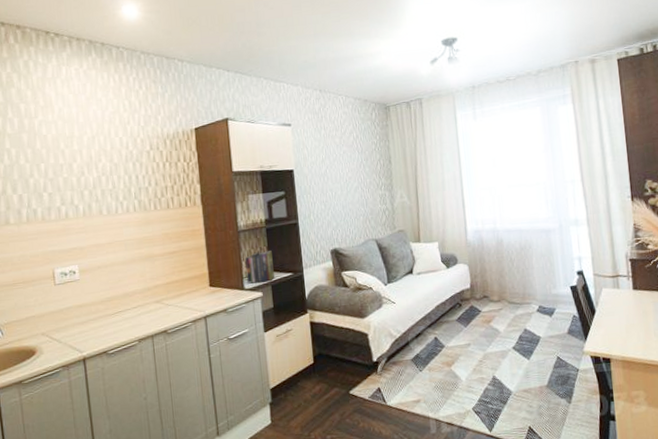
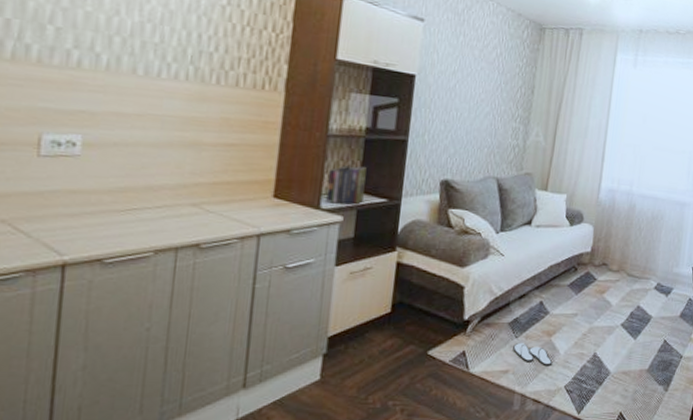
slippers: none [419,375,457,393] -> present [513,343,553,367]

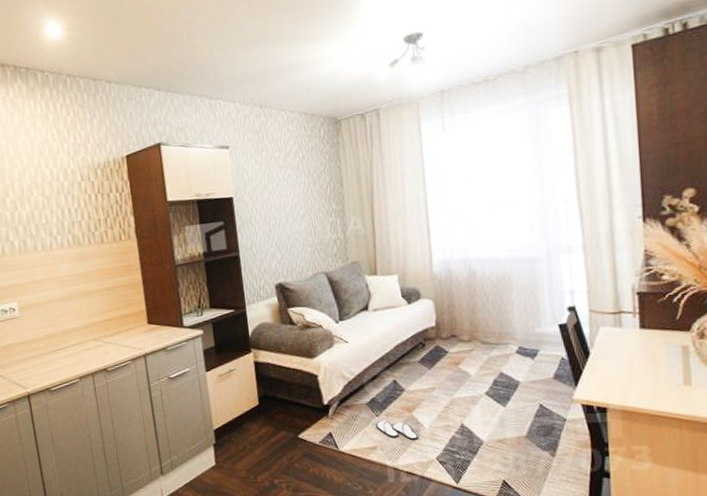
books: present [326,165,367,205] -> none [183,286,215,321]

